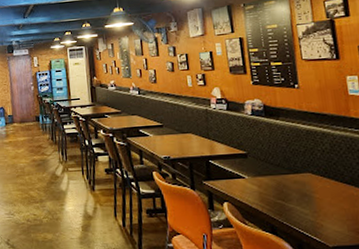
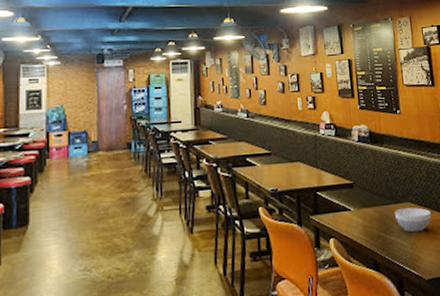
bowl: none [293,177,336,202] -> present [395,207,431,233]

